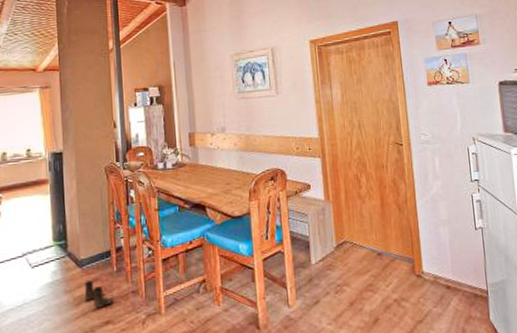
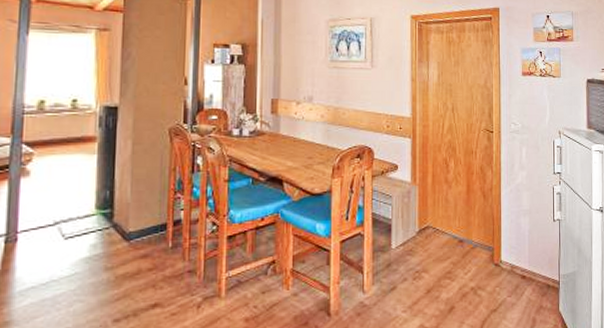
boots: present [84,280,115,308] -> none [129,257,167,289]

